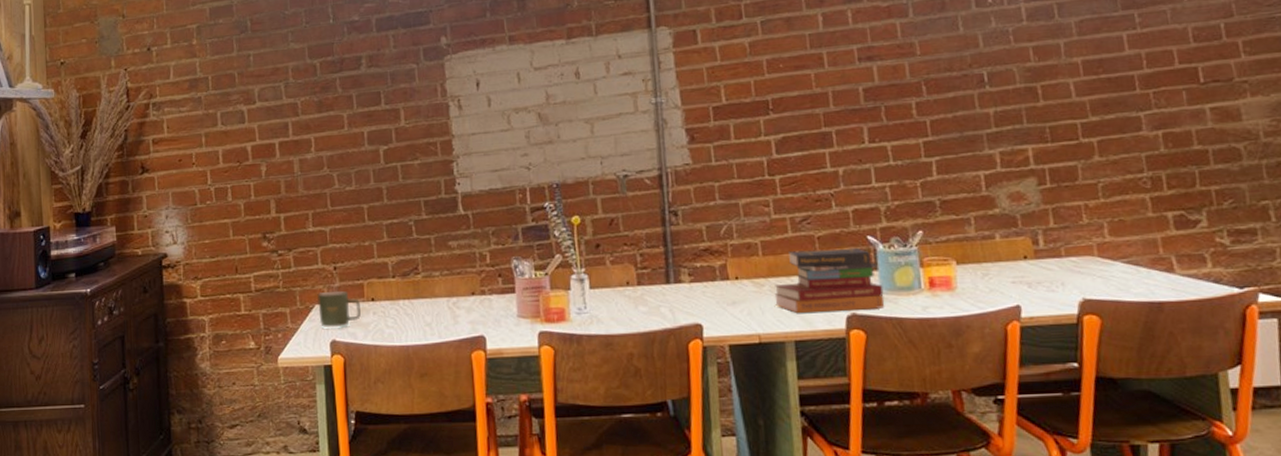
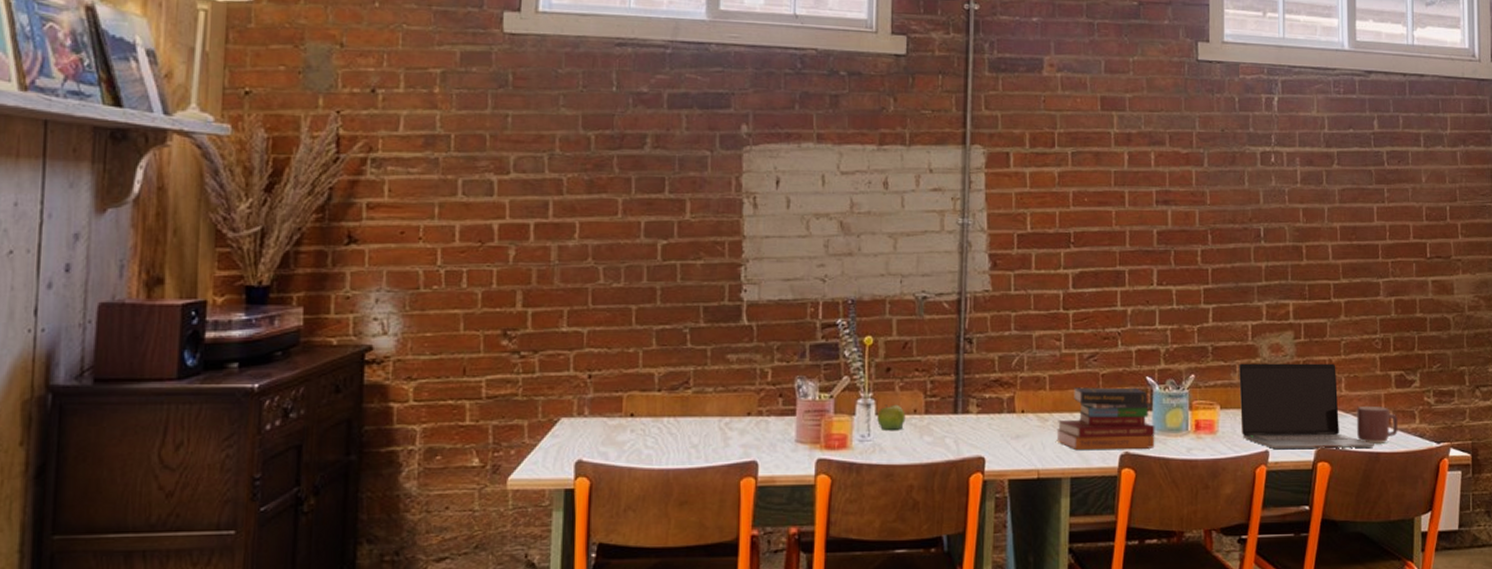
mug: present [317,290,361,329] -> none [564,402,616,446]
fruit: none [591,278,619,304] -> present [877,404,906,432]
laptop: none [974,208,1155,303] -> present [1239,363,1374,449]
mug: none [1126,251,1185,293] -> present [1356,407,1398,443]

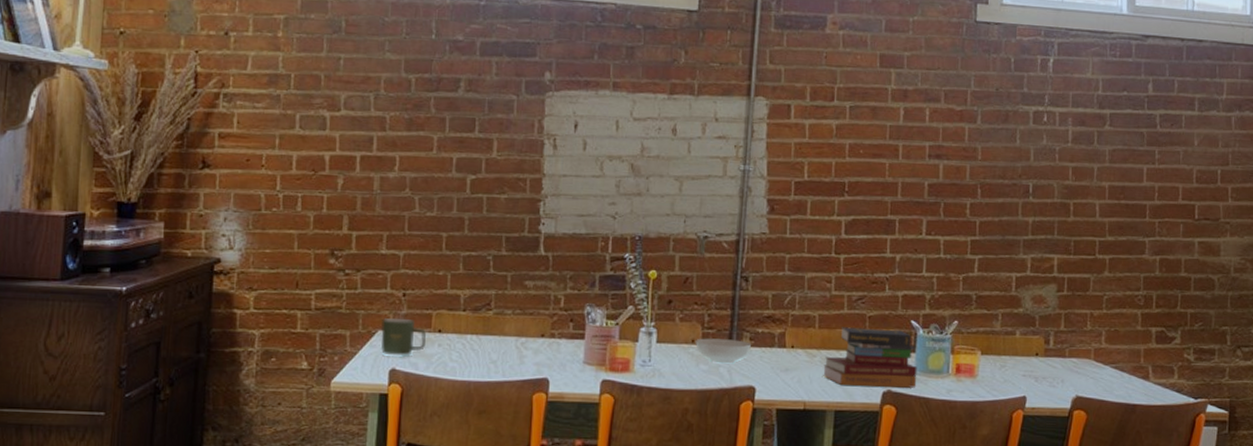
mug: none [564,402,616,446] -> present [380,317,426,357]
fruit: present [877,404,906,432] -> none [658,333,684,359]
bowl: none [918,407,979,434] -> present [696,338,752,364]
laptop: present [1239,363,1374,449] -> none [1000,312,1131,399]
mug: present [1356,407,1398,443] -> none [1114,360,1156,396]

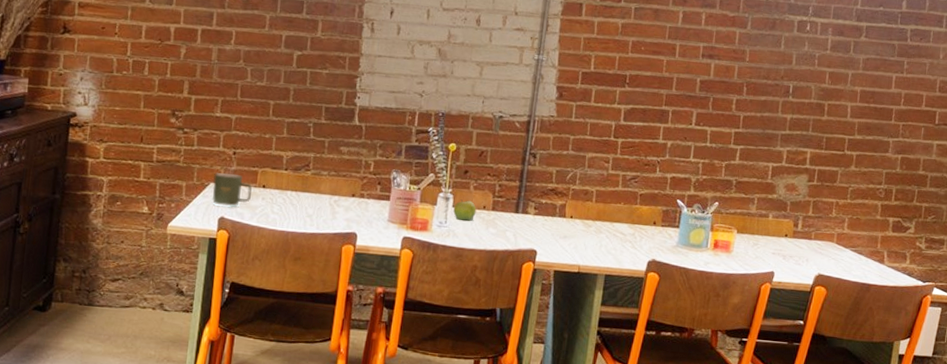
fruit: none [658,333,684,359] -> present [453,199,477,222]
bowl: present [696,338,752,364] -> none [487,205,536,229]
books: present [823,327,917,388] -> none [597,202,680,259]

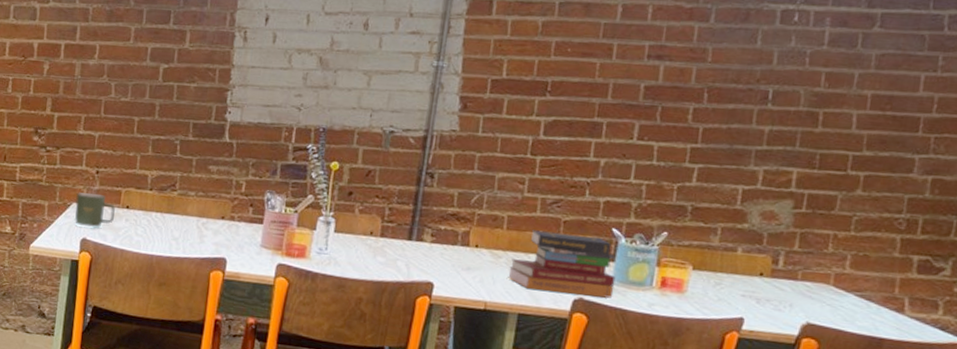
fruit: present [453,199,477,222] -> none [335,224,362,249]
books: none [597,202,680,259] -> present [508,230,616,298]

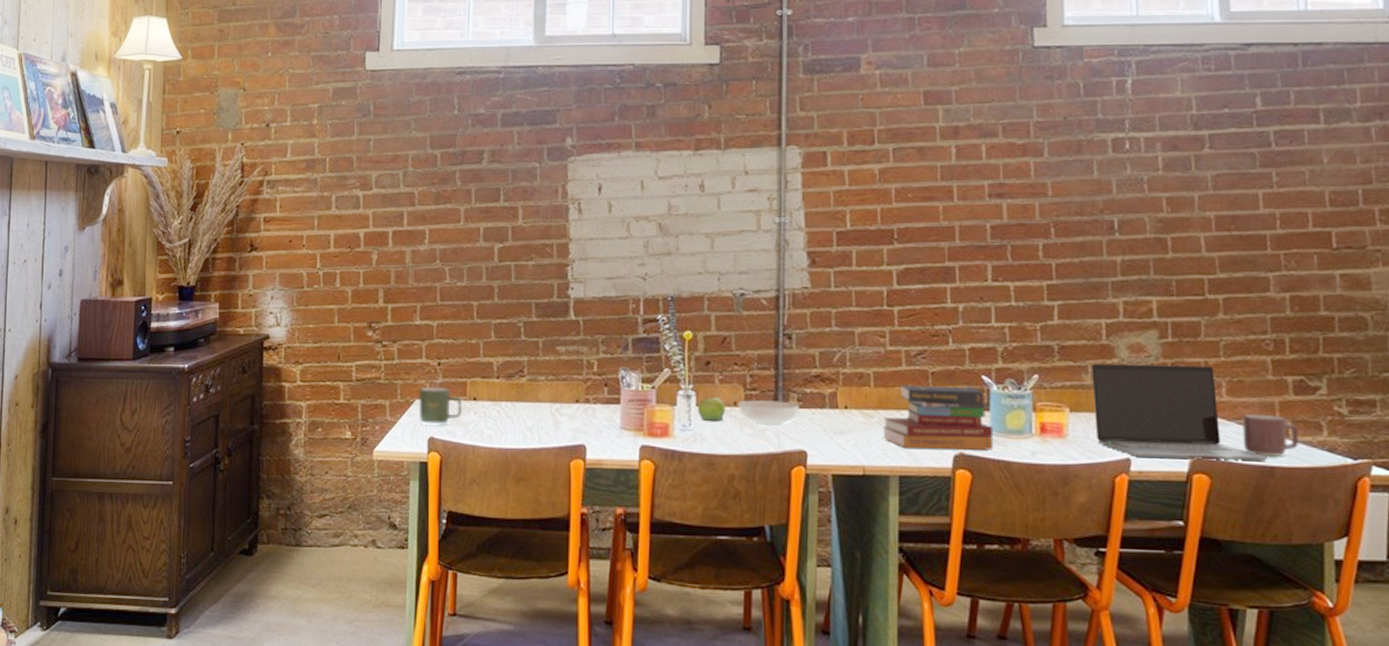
fruit: none [335,224,362,249] -> present [698,396,726,422]
bowl: none [374,231,433,258] -> present [738,400,800,427]
laptop: none [714,226,878,332] -> present [1091,364,1267,461]
mug: none [856,287,914,330] -> present [1241,415,1299,457]

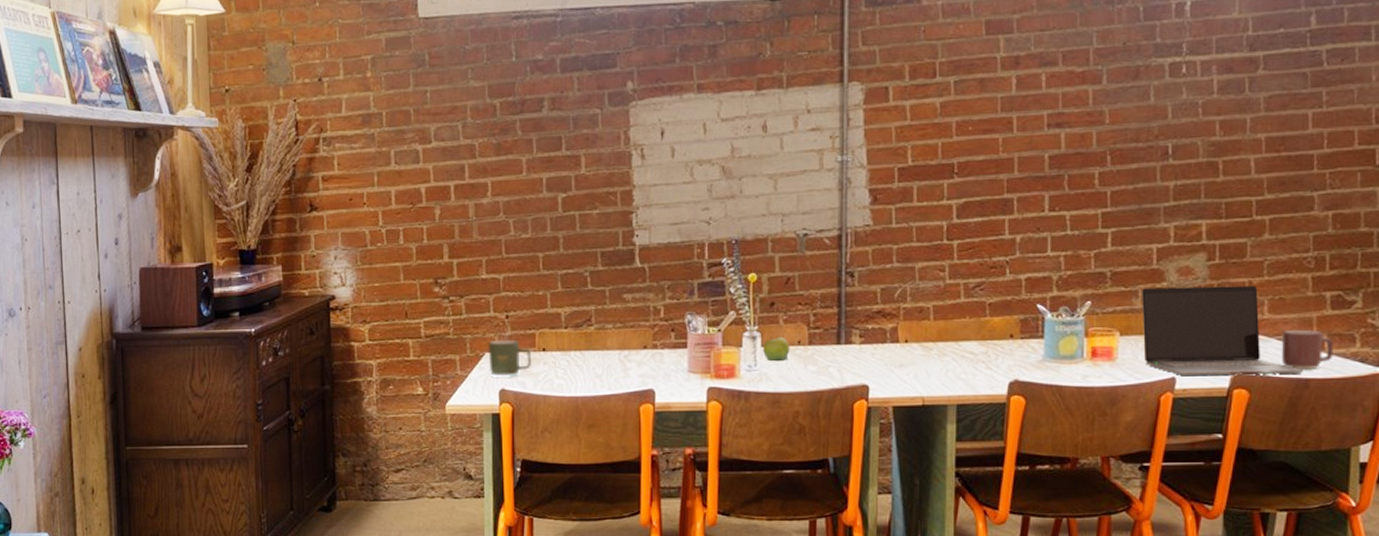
bowl: present [738,400,800,427] -> none [802,338,862,363]
books: present [883,385,994,450] -> none [941,315,1047,379]

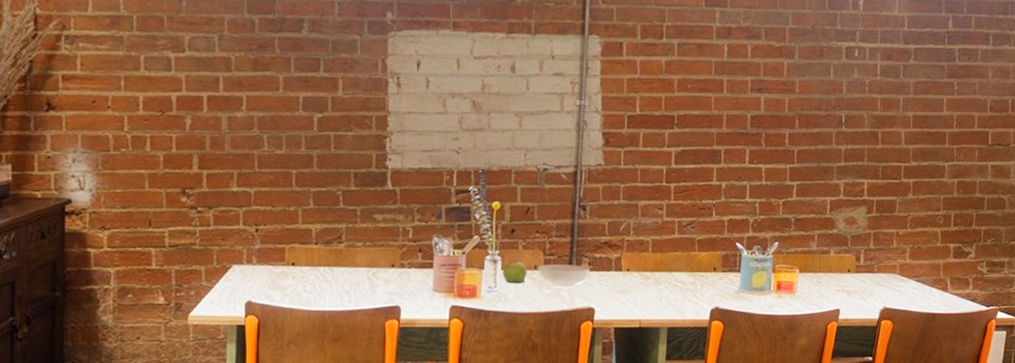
mug: present [488,339,531,377] -> none [236,252,280,289]
bowl: none [802,338,862,363] -> present [538,264,591,287]
laptop: present [1142,285,1303,375] -> none [816,233,932,309]
mug: present [1281,330,1333,369] -> none [916,274,954,306]

